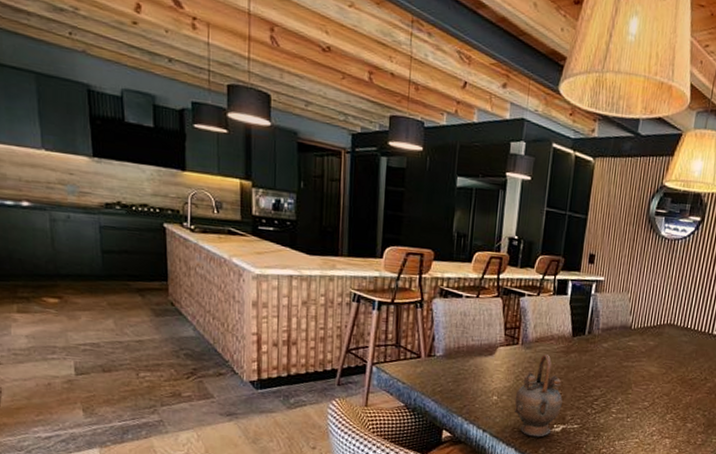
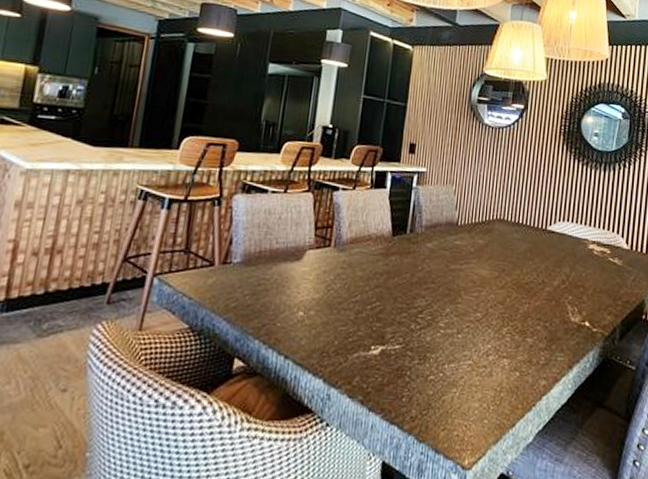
teapot: present [515,354,563,437] -> none [324,258,381,363]

